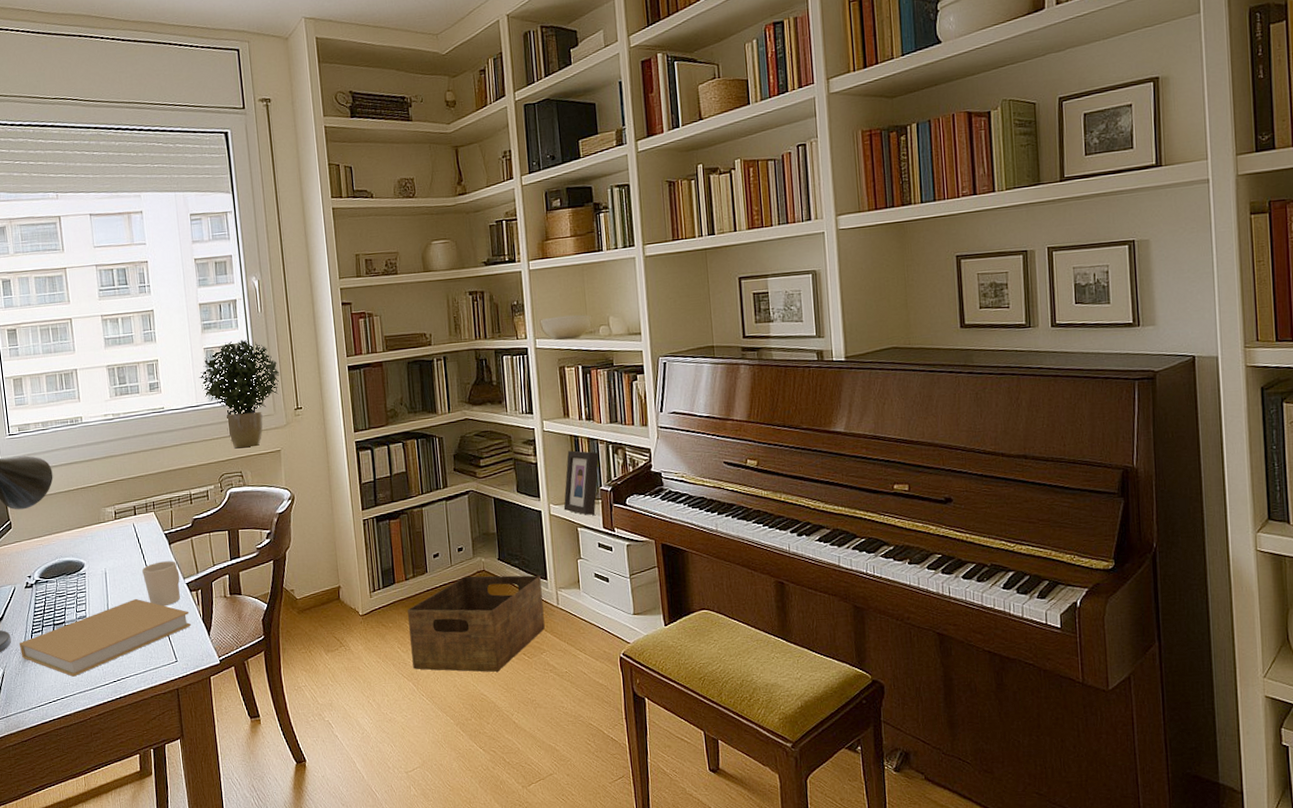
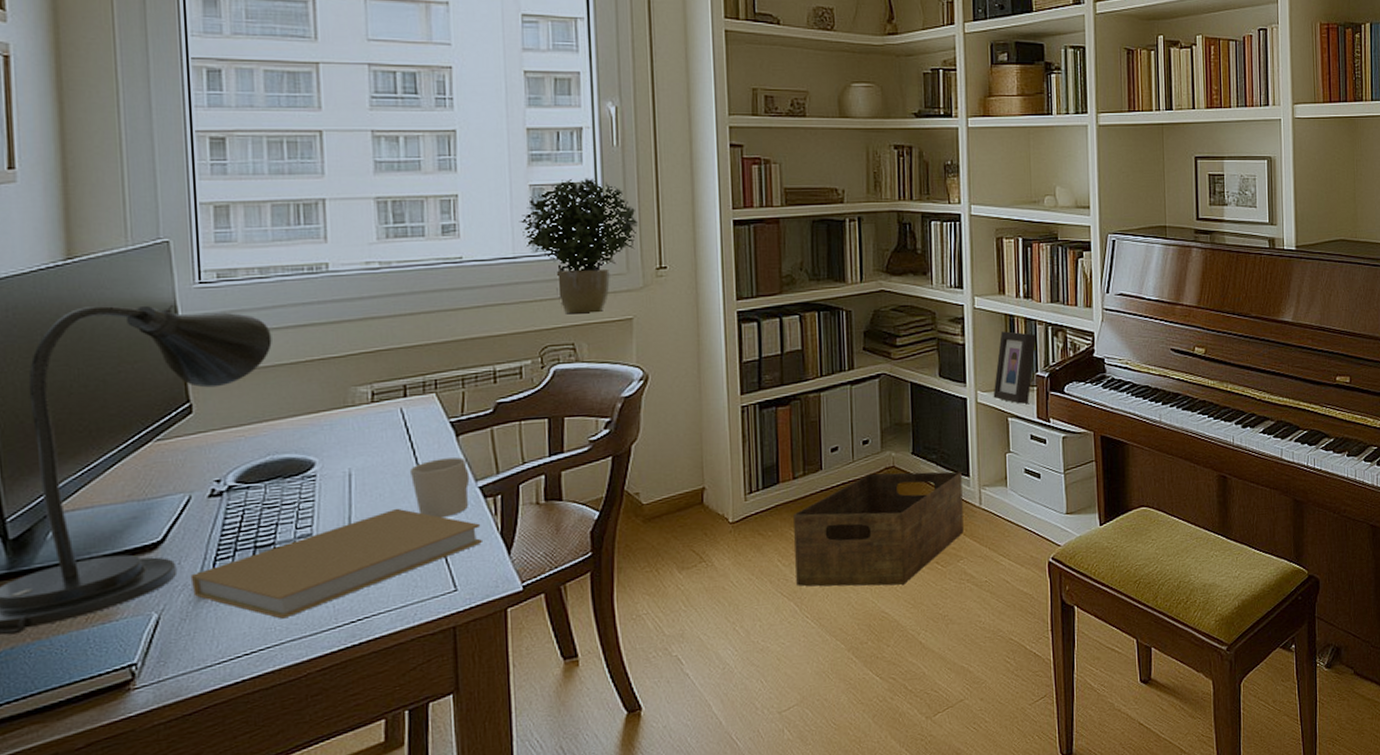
bowl: present [539,314,593,340] -> none [976,181,1037,208]

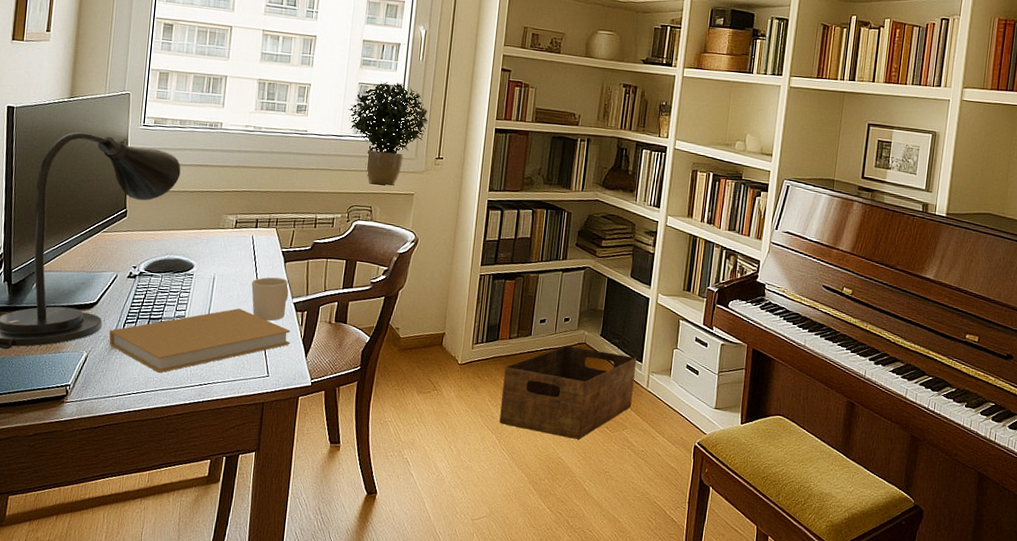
picture frame: present [993,331,1037,404] -> none [670,248,713,311]

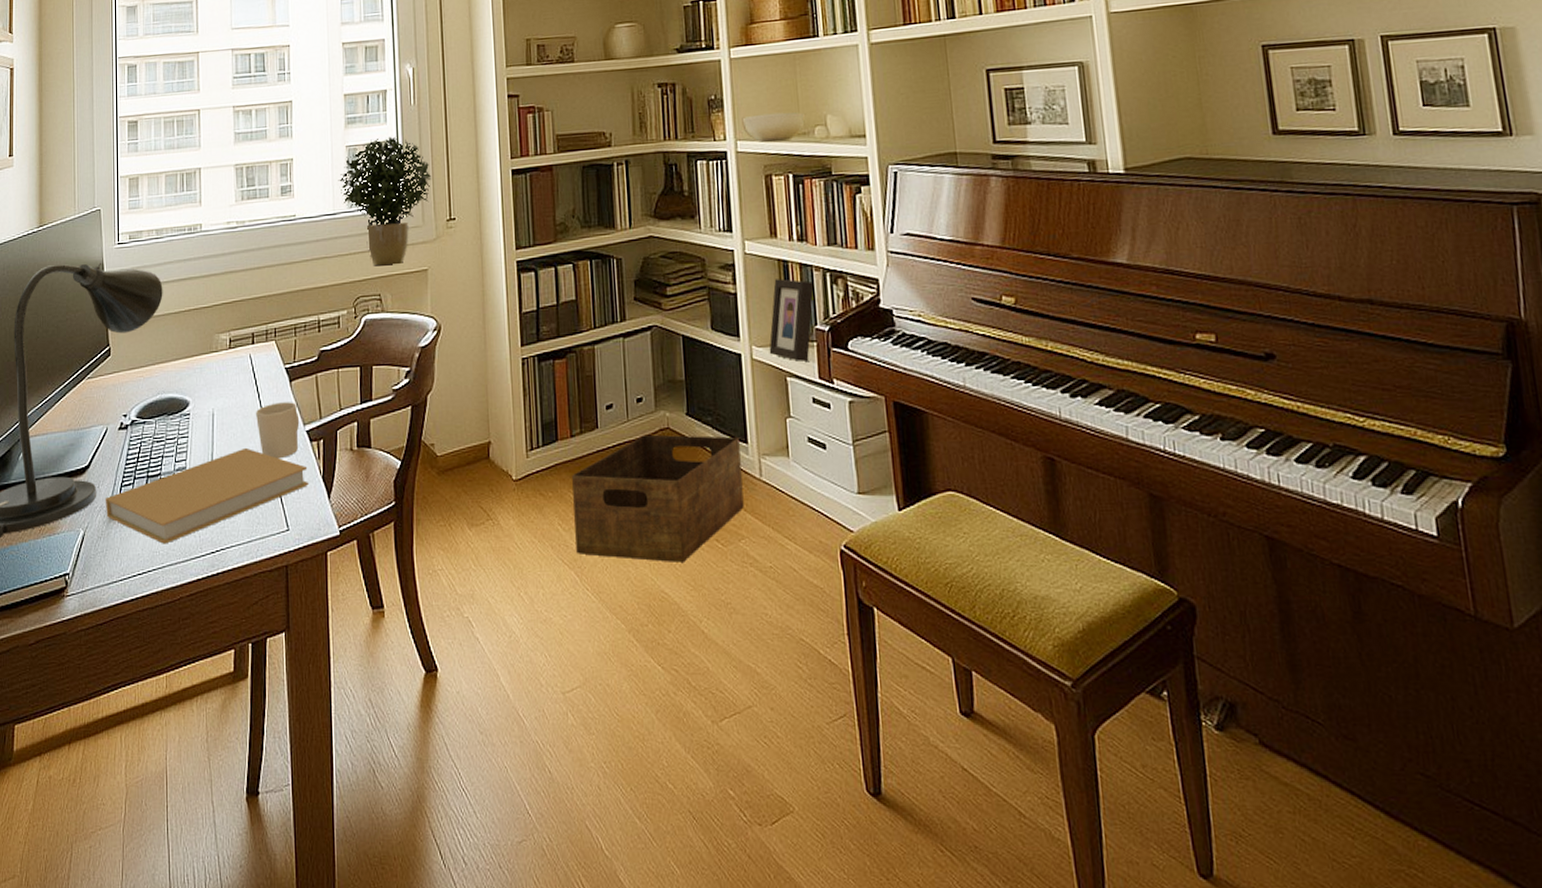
picture frame: none [670,248,713,311] -> present [769,278,814,362]
bowl: none [683,123,732,148] -> present [742,112,806,143]

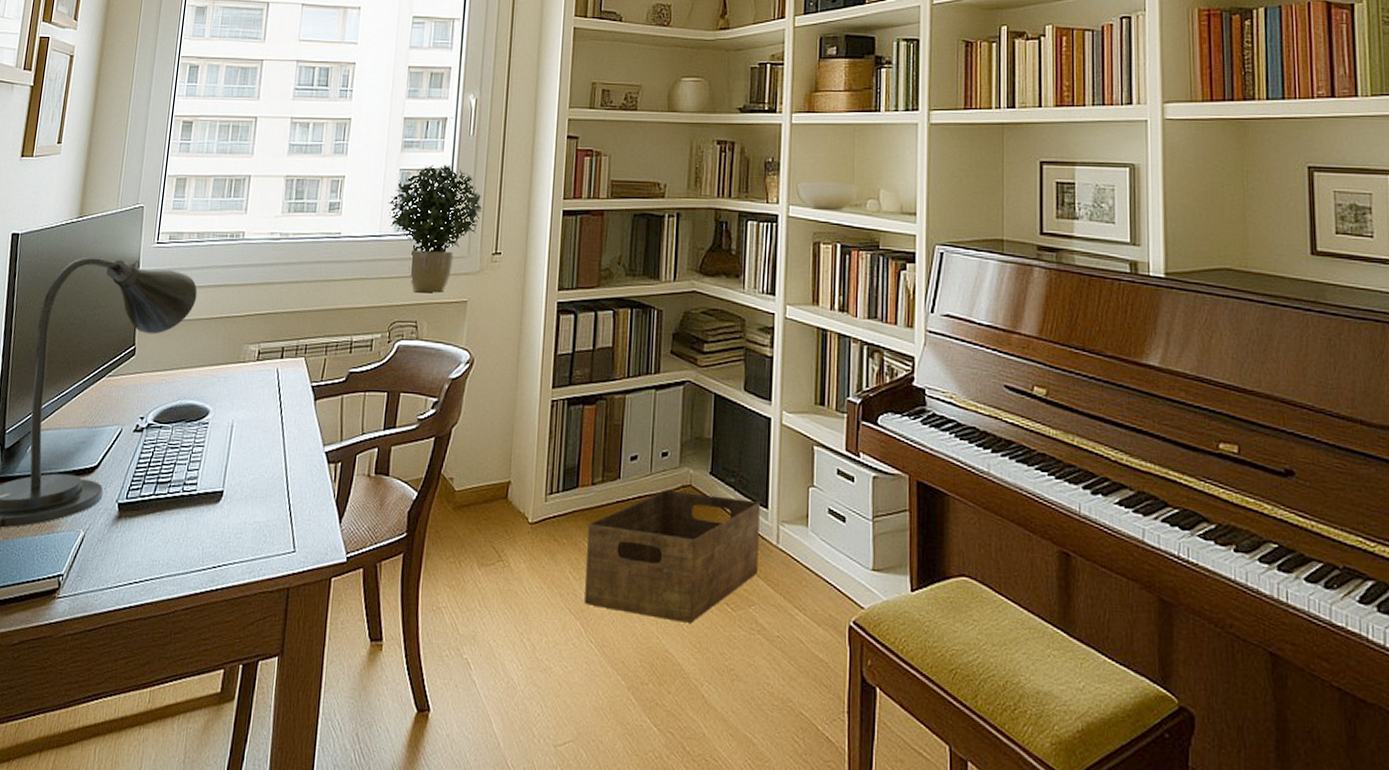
book: present [105,447,308,544] -> none [109,462,322,554]
mug: present [256,402,300,459] -> none [275,420,320,478]
picture frame: present [769,278,814,362] -> none [799,347,850,432]

